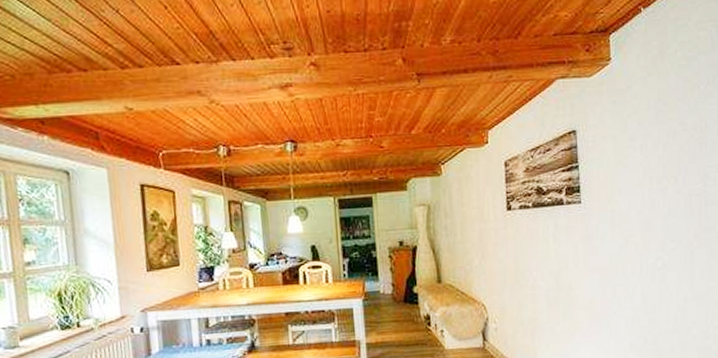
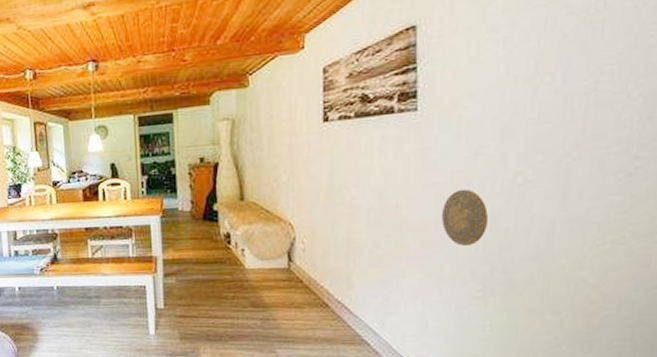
decorative plate: none [605,271,640,322] -> present [442,189,489,247]

